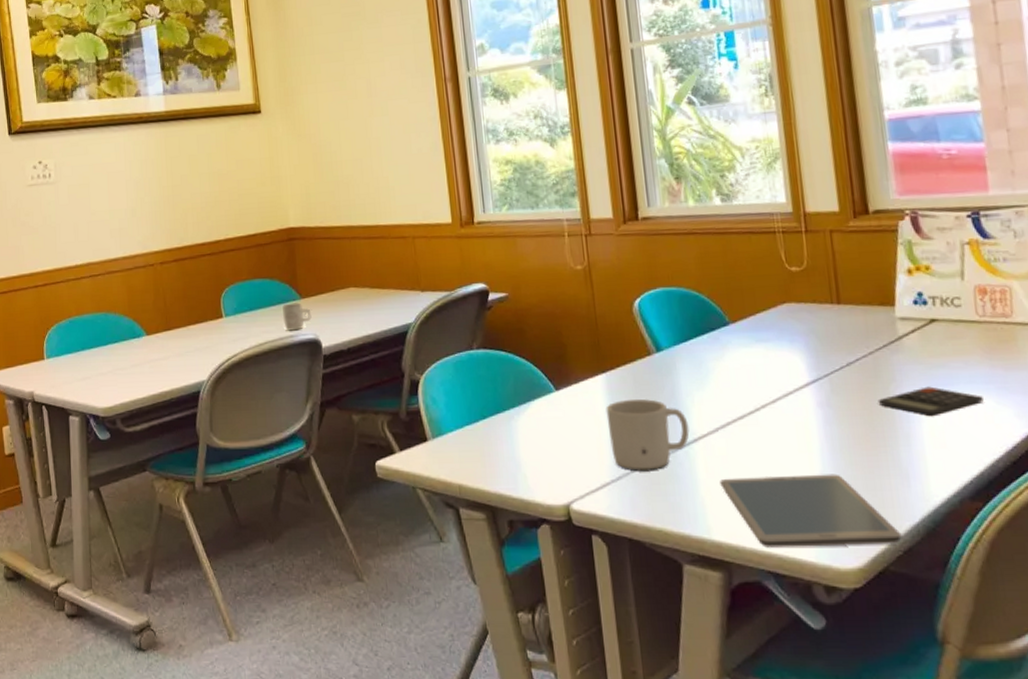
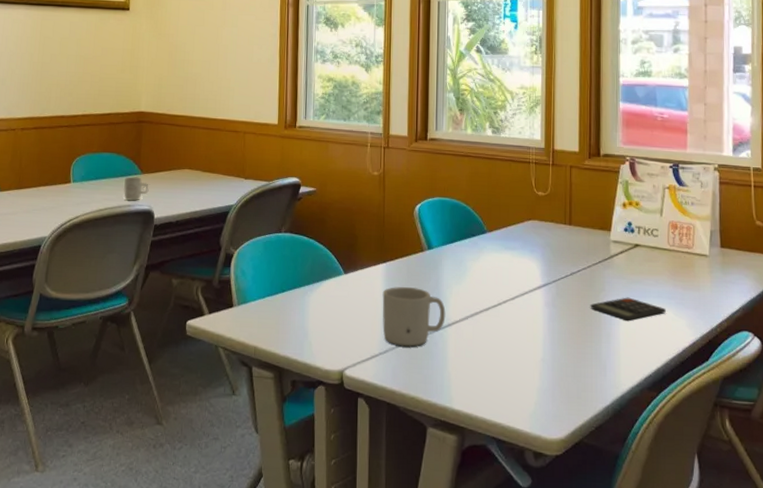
tablet: present [720,474,902,548] -> none [464,358,595,421]

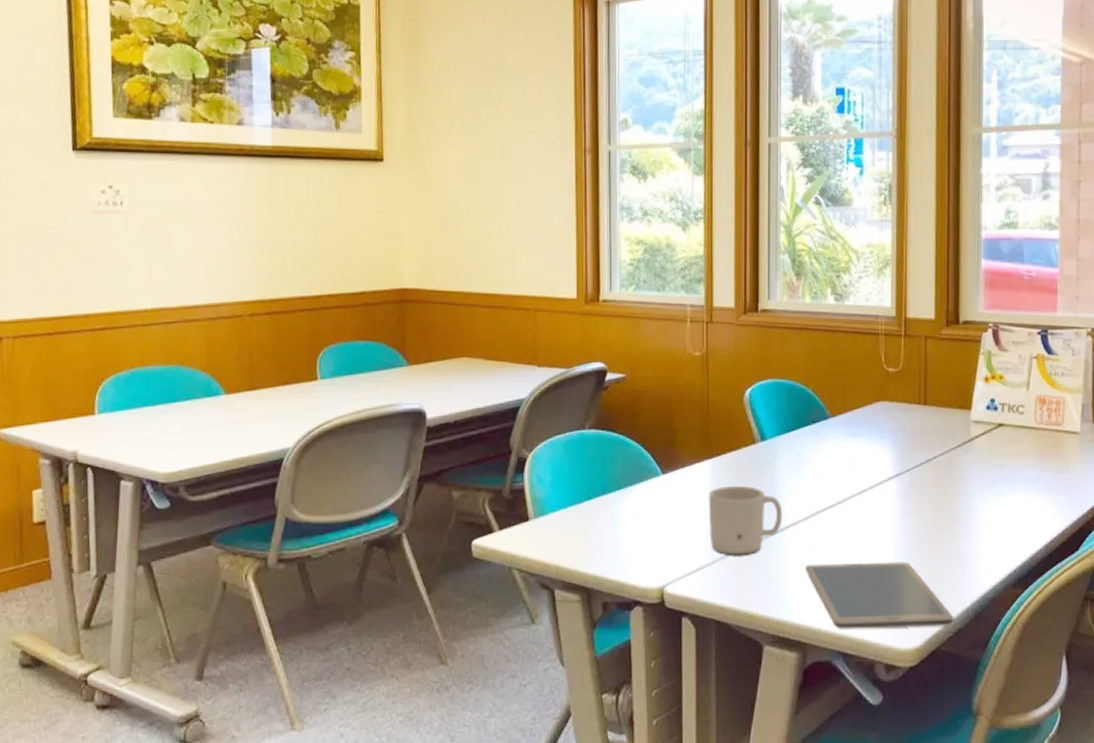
mug: present [123,177,149,201] -> none [385,369,418,399]
tablet: none [464,358,595,421] -> present [805,561,954,629]
calculator: present [590,297,666,320] -> none [948,484,1032,510]

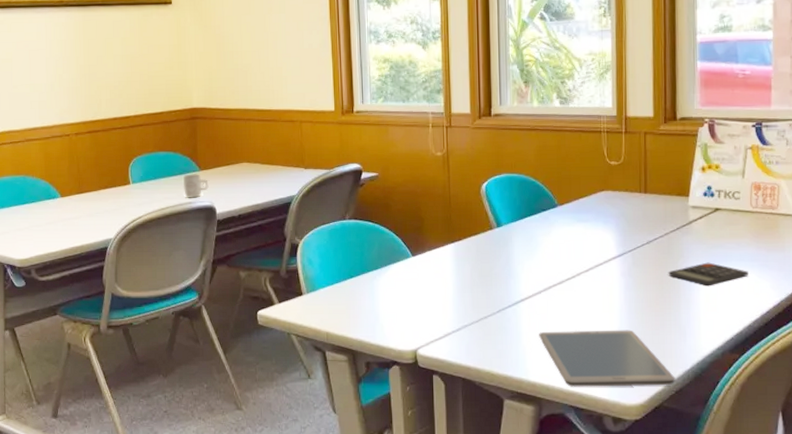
mug: none [385,369,418,399] -> present [183,174,209,198]
mug: present [708,486,783,555] -> none [452,266,518,324]
calculator: none [948,484,1032,510] -> present [668,262,748,285]

